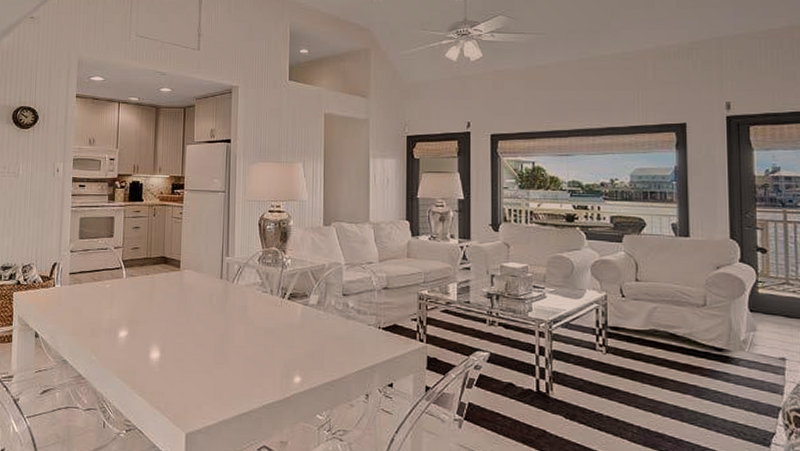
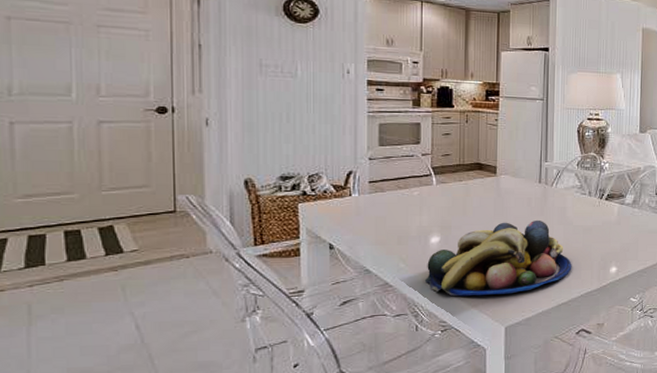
fruit bowl: none [112,318,253,398] -> present [424,220,572,297]

